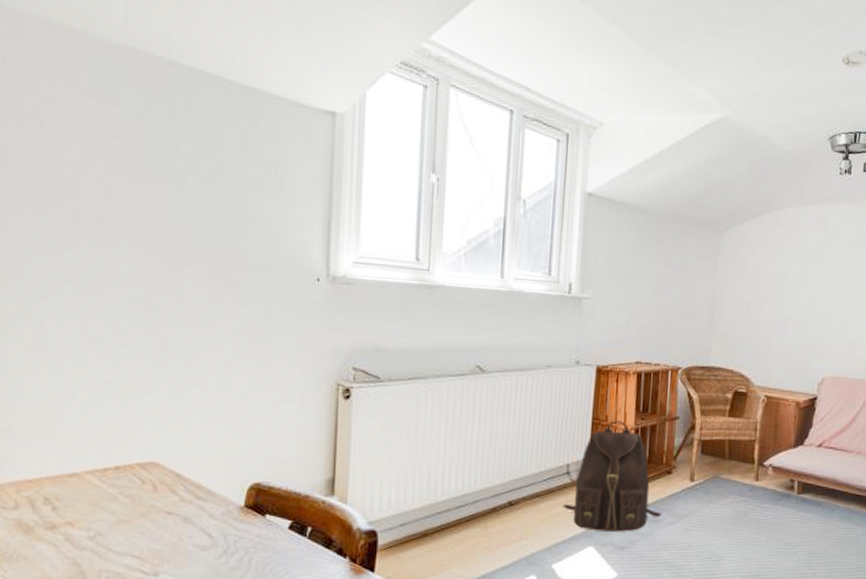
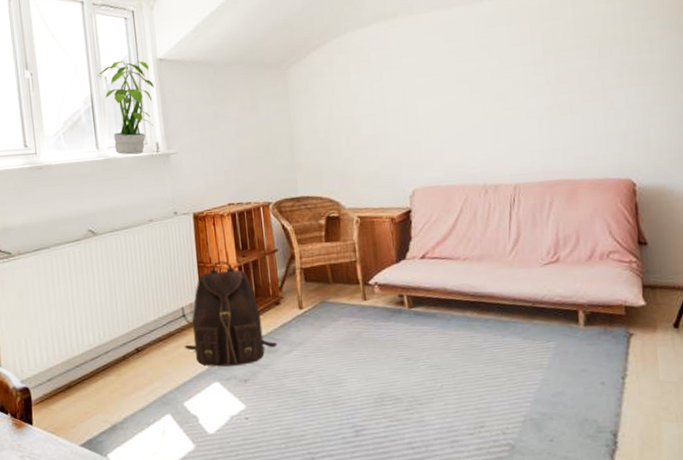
potted plant: none [515,184,578,292] -> present [97,59,154,155]

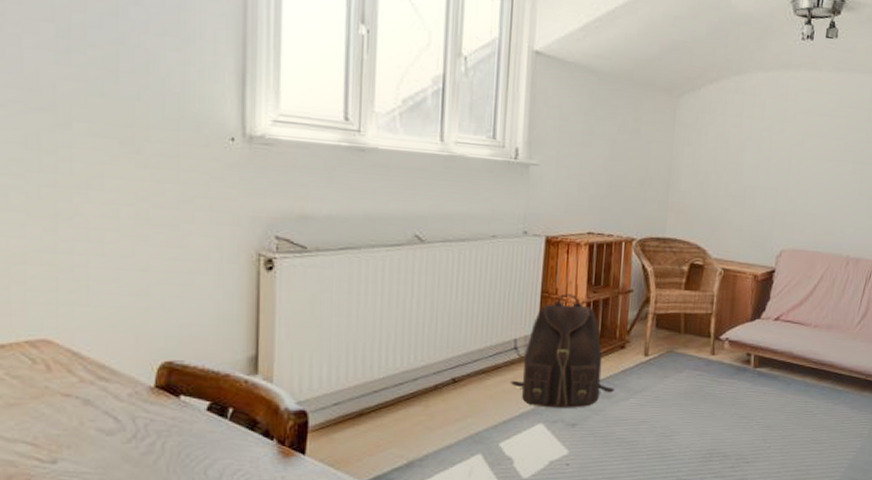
potted plant: present [97,59,154,155] -> none [455,40,524,158]

